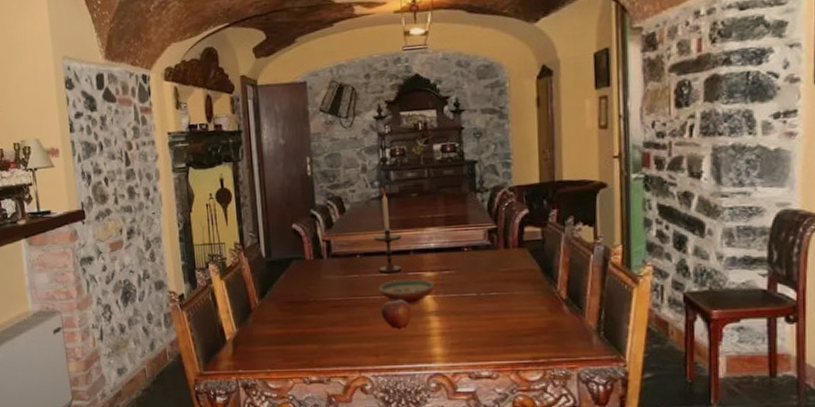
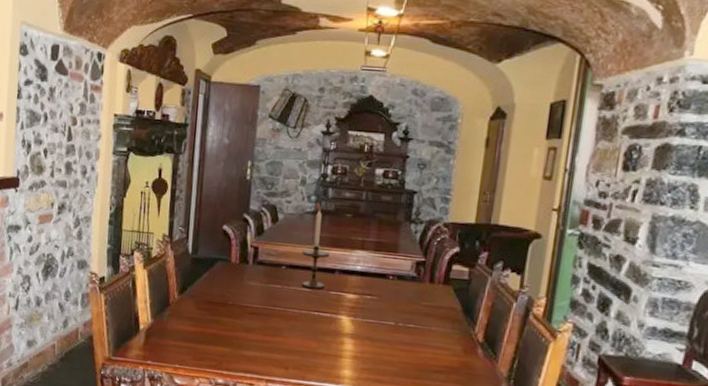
decorative bowl: present [378,278,435,303] -> none [298,296,354,322]
fruit: present [381,299,412,329] -> none [297,314,328,346]

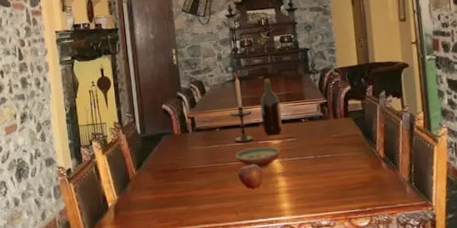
fruit: none [297,314,328,346] -> present [238,164,263,189]
decorative bowl: none [298,296,354,322] -> present [235,146,281,167]
wine bottle: none [338,218,367,288] -> present [260,78,283,136]

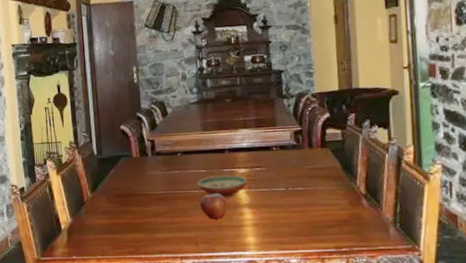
candlestick: present [230,72,253,143] -> none [193,93,218,170]
wine bottle: present [260,78,283,136] -> none [226,101,251,164]

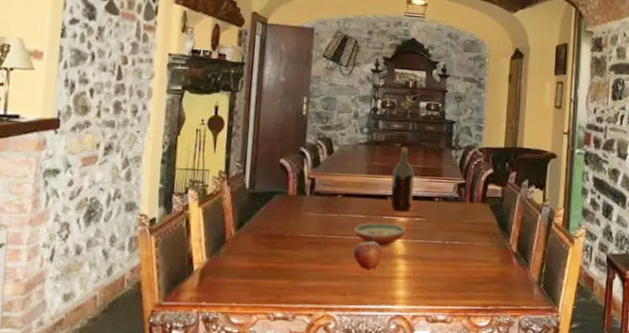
wine bottle: none [226,101,251,164] -> present [390,147,414,212]

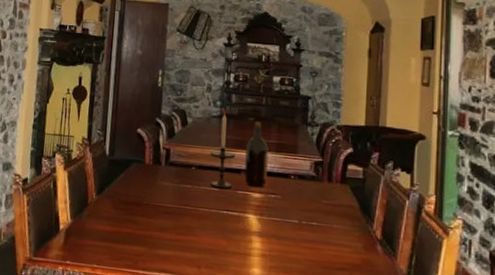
decorative bowl: present [354,222,406,246] -> none [208,196,260,221]
fruit: present [354,240,382,269] -> none [208,213,236,244]
candlestick: none [356,134,382,216] -> present [210,108,235,190]

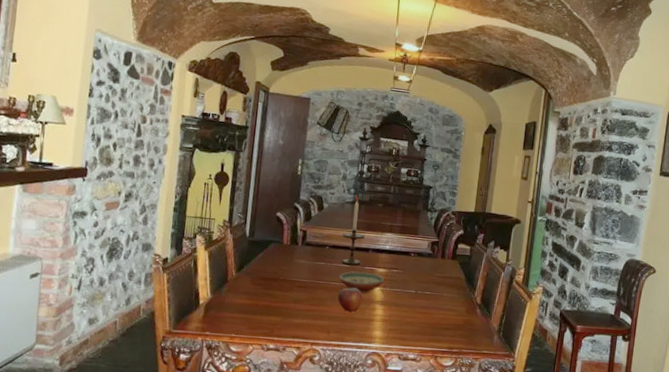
decorative bowl: none [208,196,260,221] -> present [339,271,384,292]
fruit: none [208,213,236,244] -> present [338,286,363,312]
wine bottle: present [244,121,269,188] -> none [371,207,394,264]

